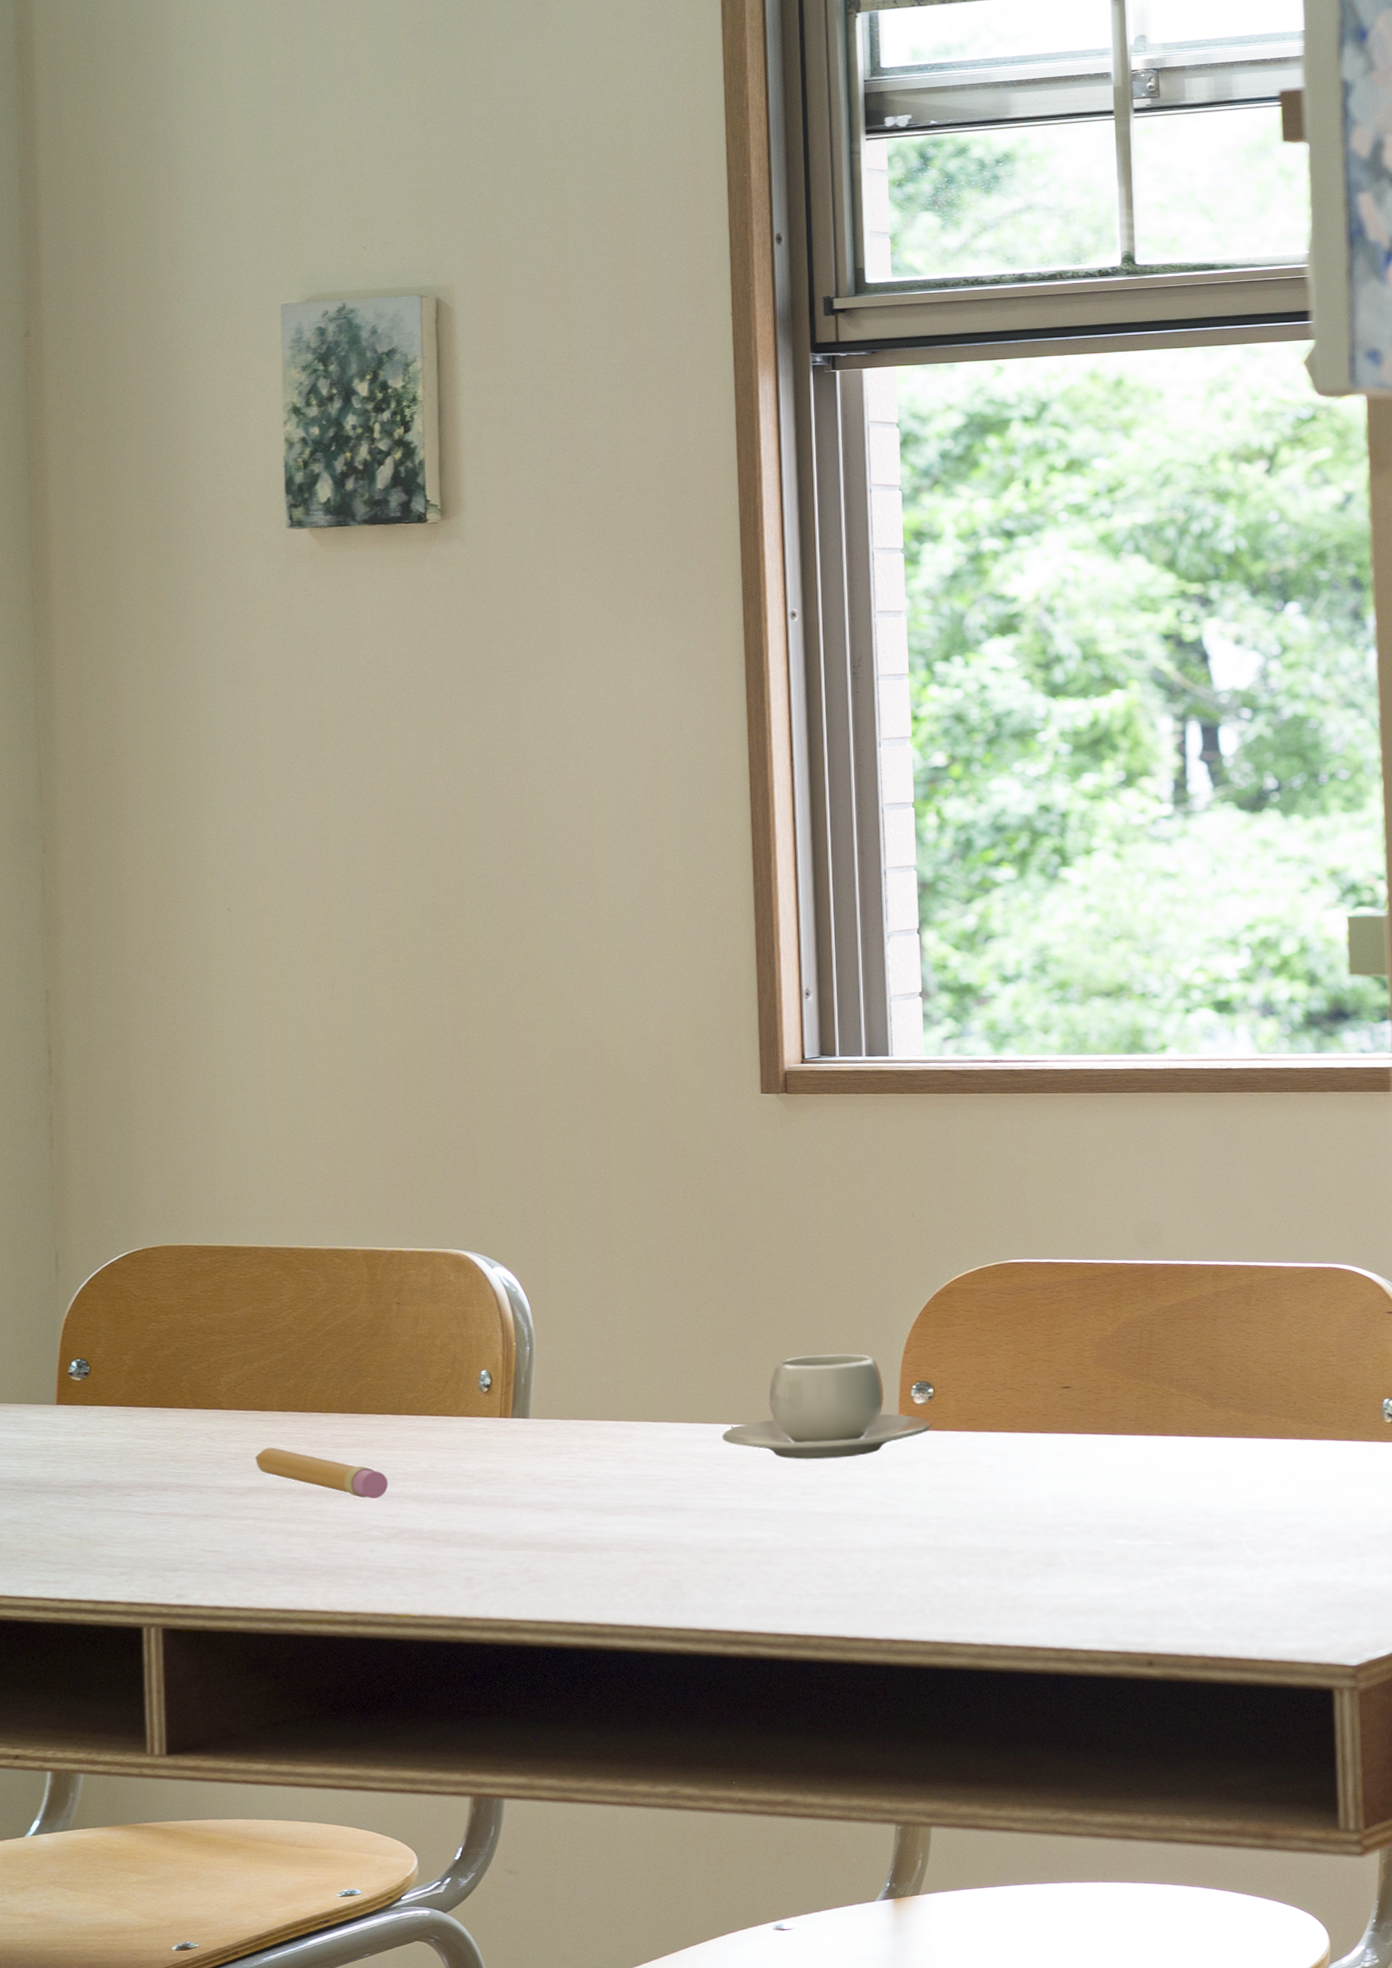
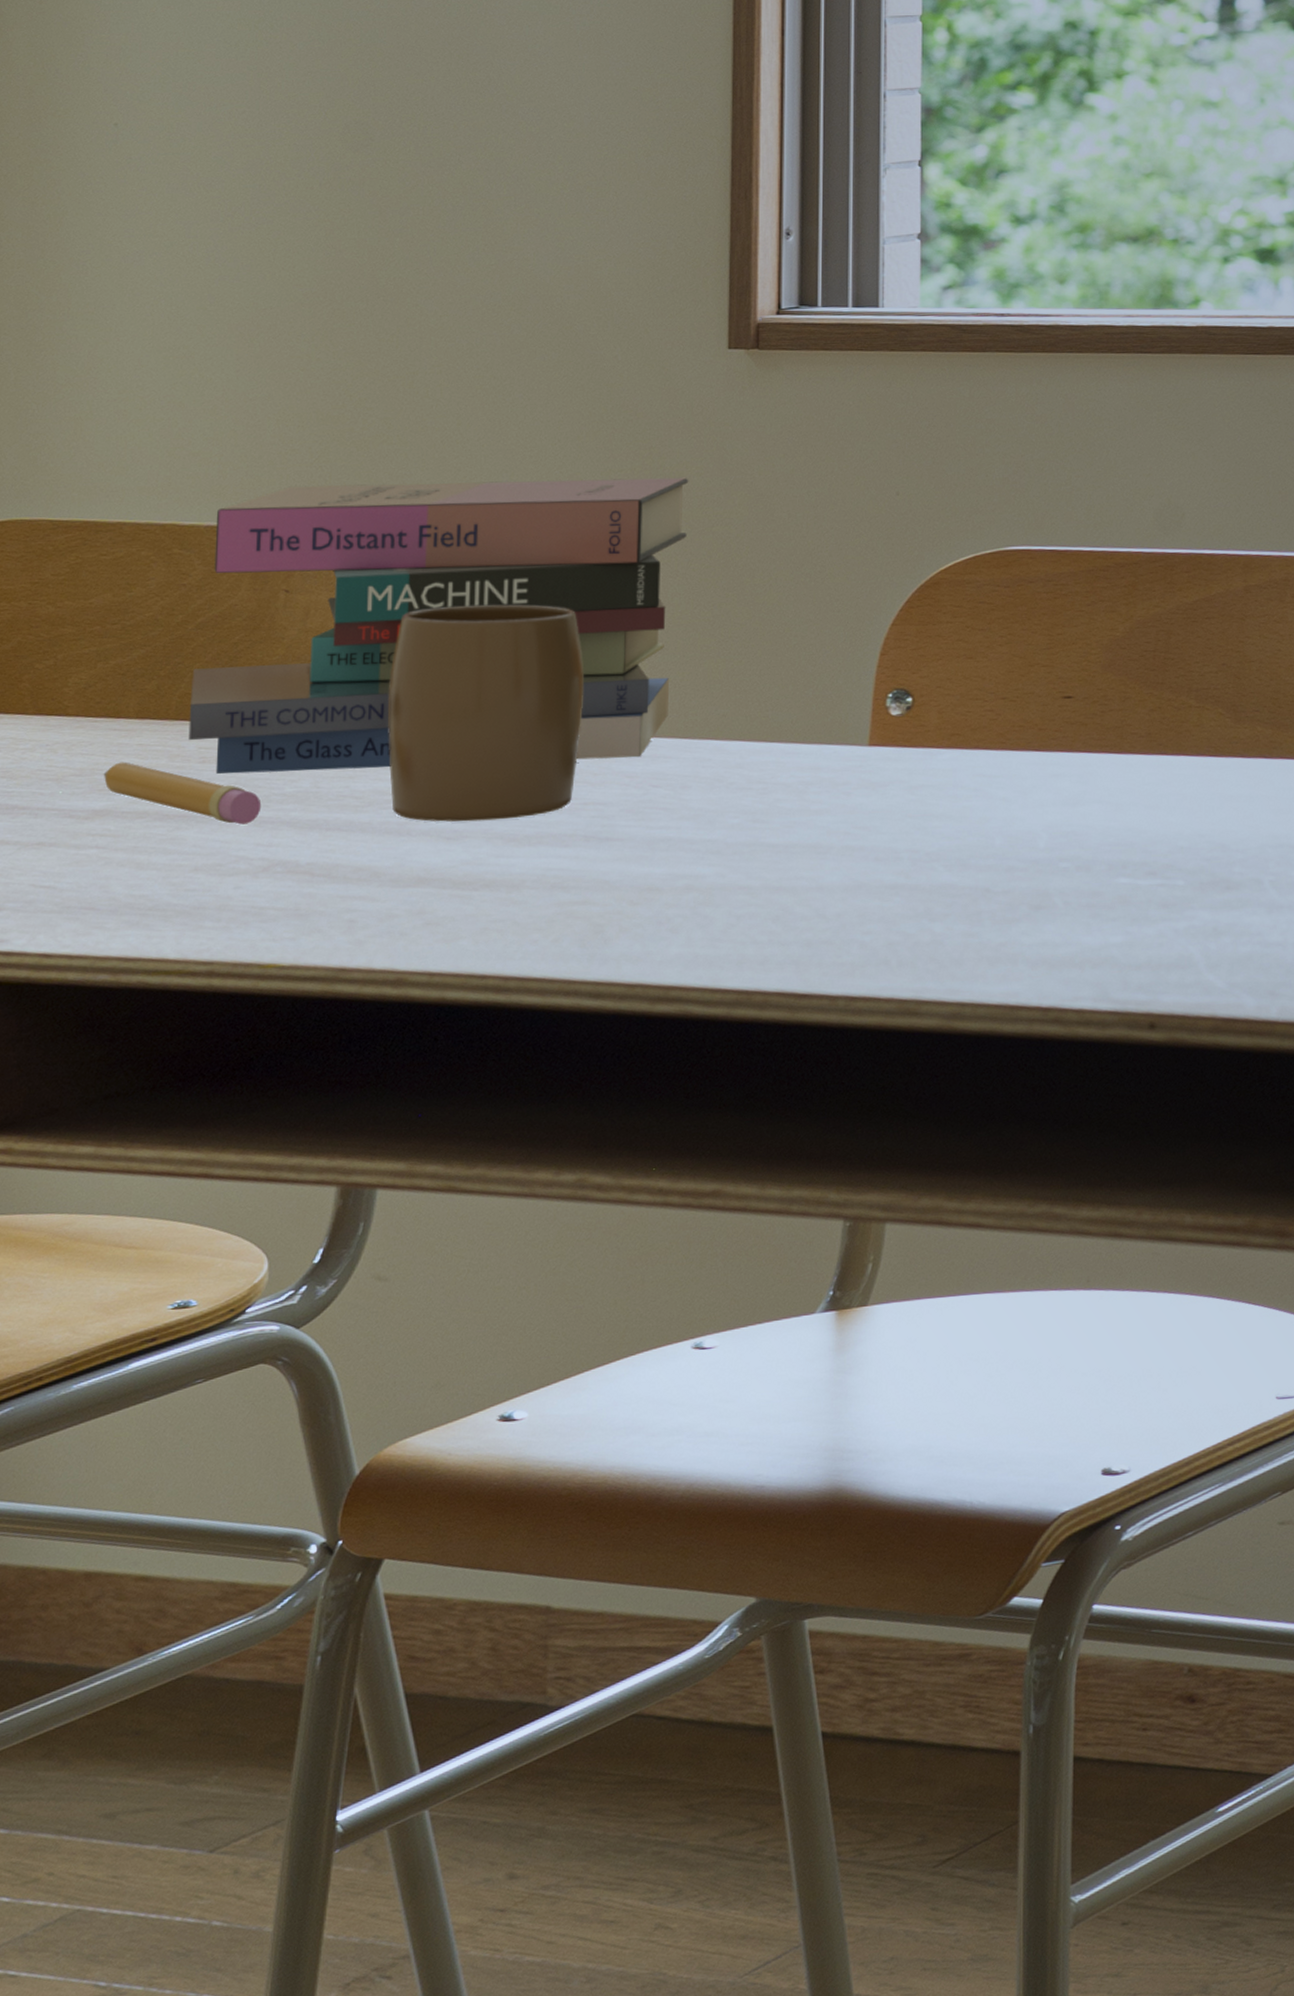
books: none [323,1203,734,1457] -> present [188,477,689,774]
mug: none [488,1313,654,1496] -> present [387,604,584,822]
teacup: present [722,1354,932,1460] -> none [661,655,909,781]

